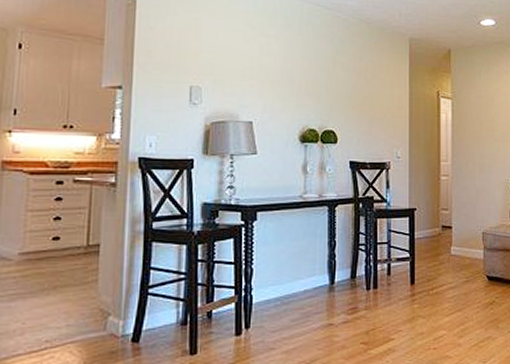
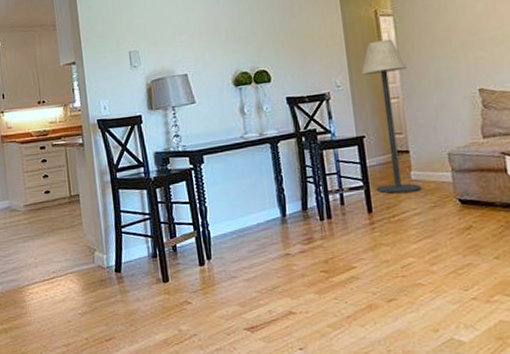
floor lamp: none [420,119,458,266] -> present [361,39,421,194]

